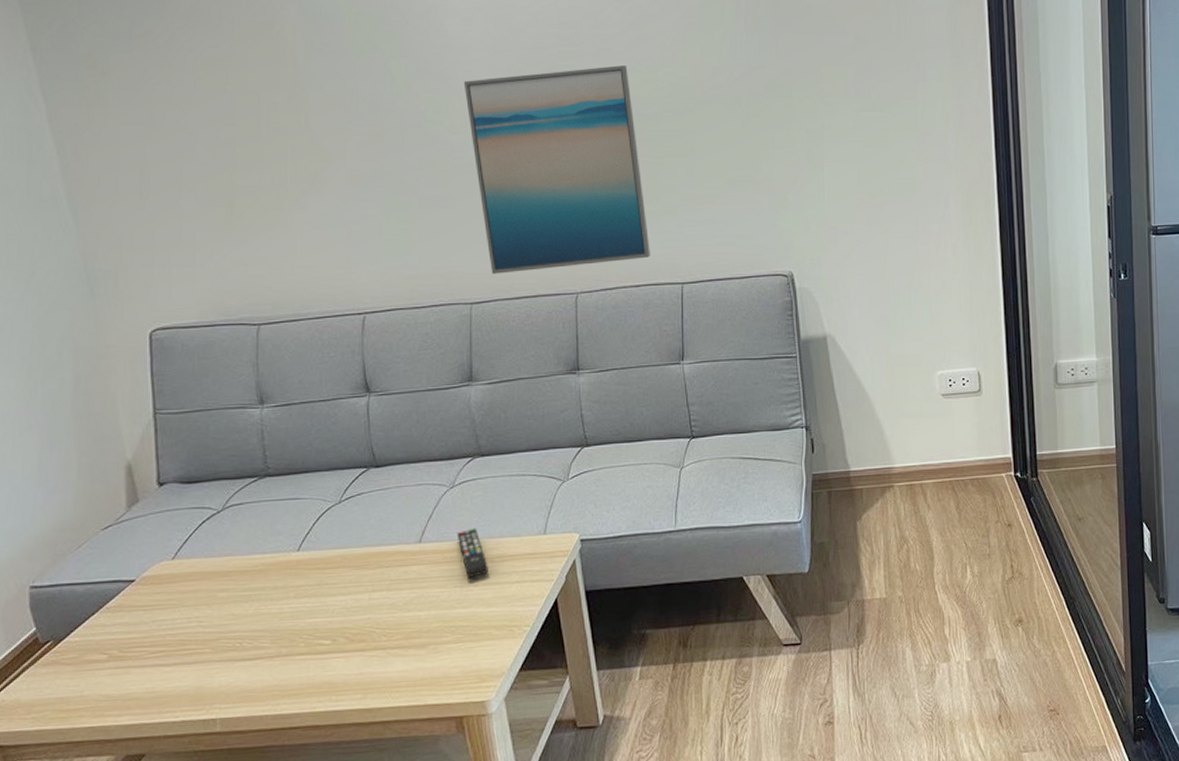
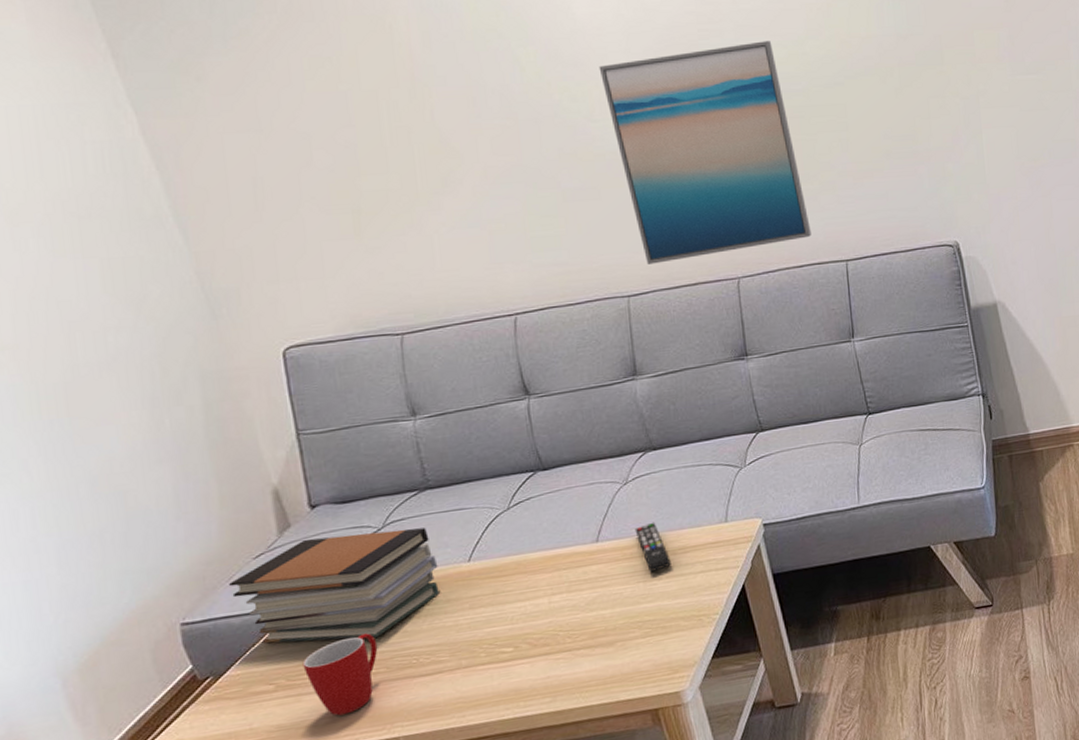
book stack: none [78,513,269,618] -> present [229,527,439,644]
mug: none [135,612,206,692] -> present [302,633,378,716]

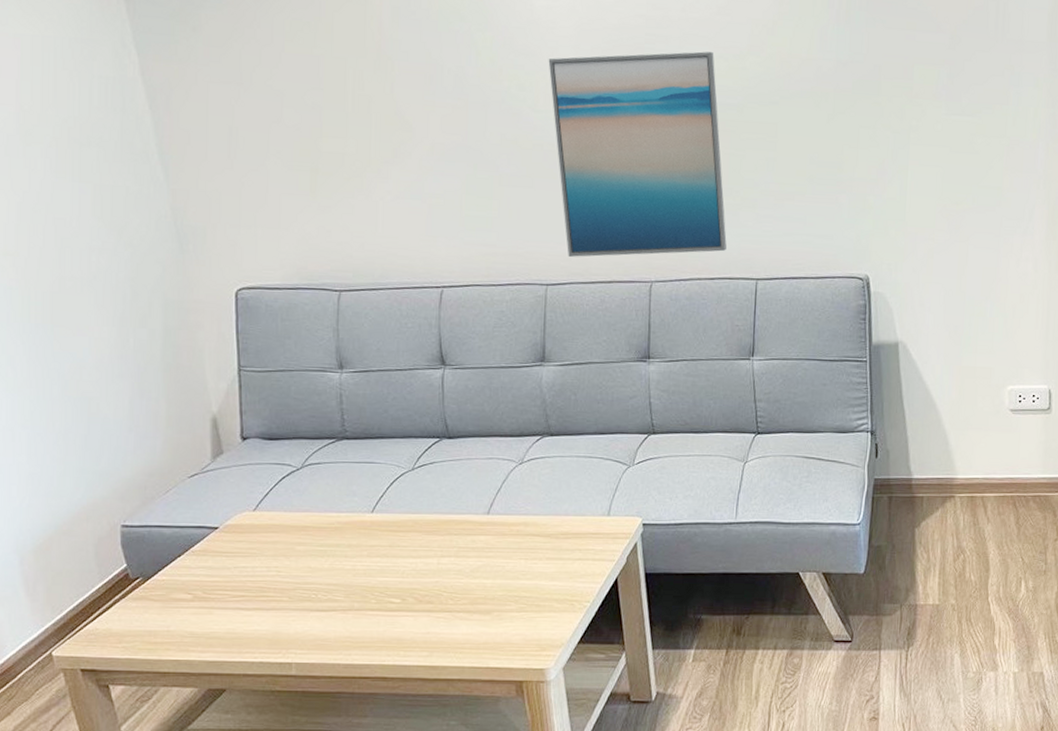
book stack: present [229,527,439,644] -> none [166,467,345,568]
mug: present [302,633,378,716] -> none [218,562,284,633]
remote control: present [634,522,671,573] -> none [523,504,553,552]

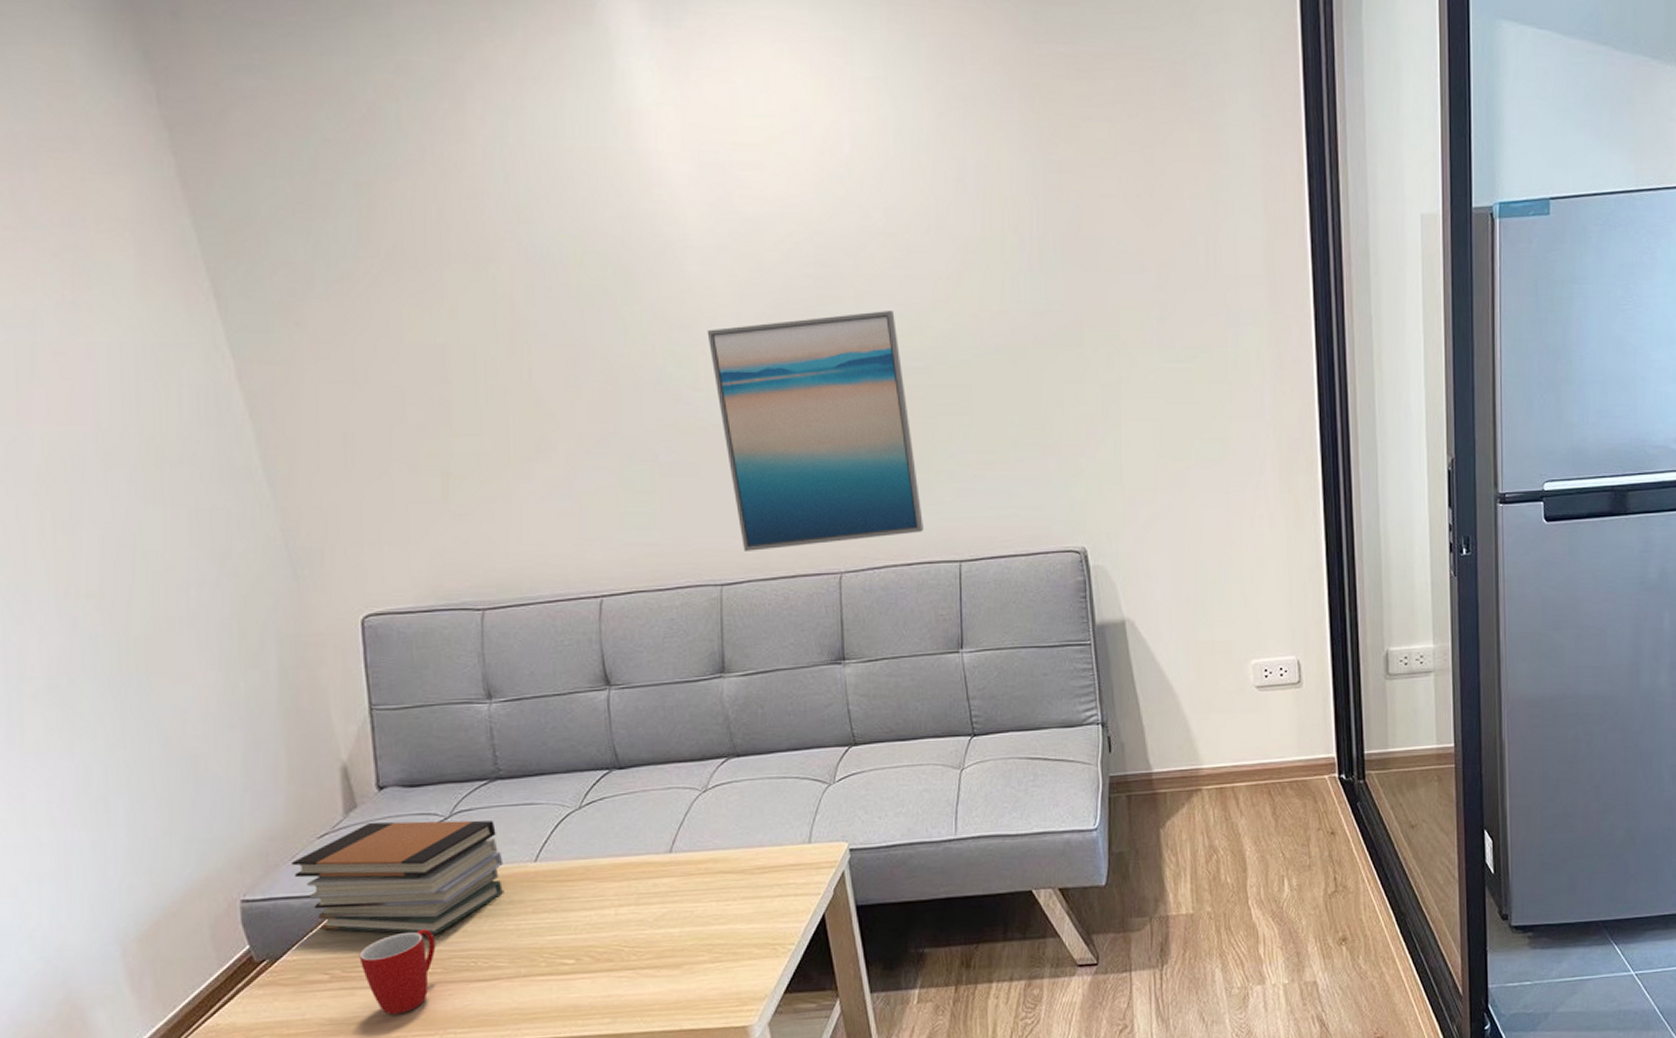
book stack: none [166,467,345,568] -> present [292,820,503,935]
mug: none [218,562,284,633] -> present [359,929,436,1015]

